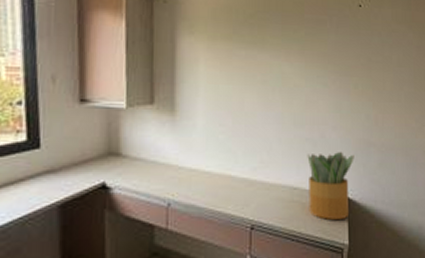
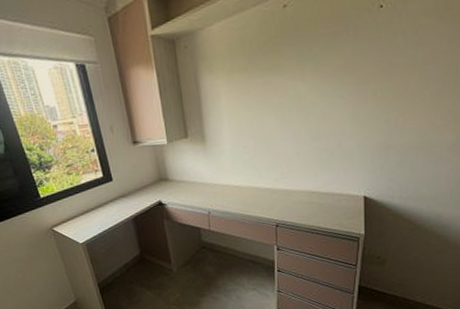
potted plant: present [307,152,354,220] -> none [324,157,372,216]

